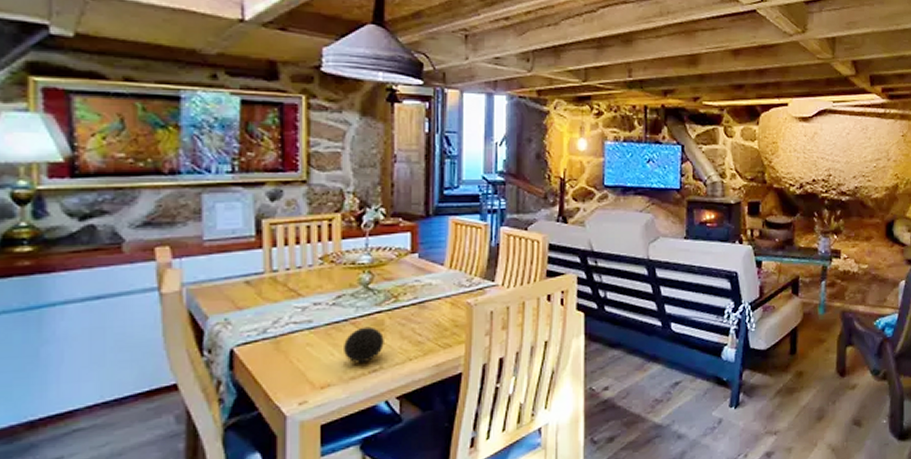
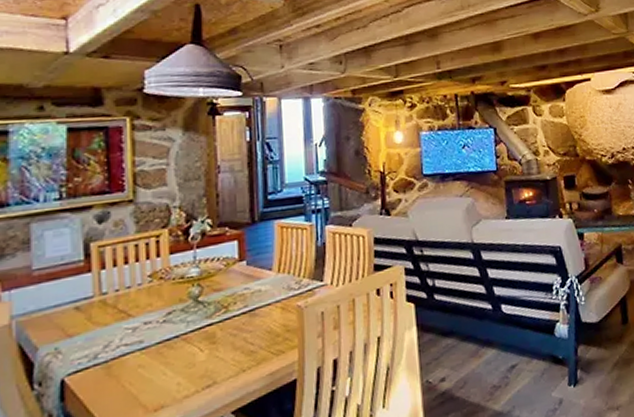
decorative ball: present [344,326,384,364] -> none [176,340,217,381]

